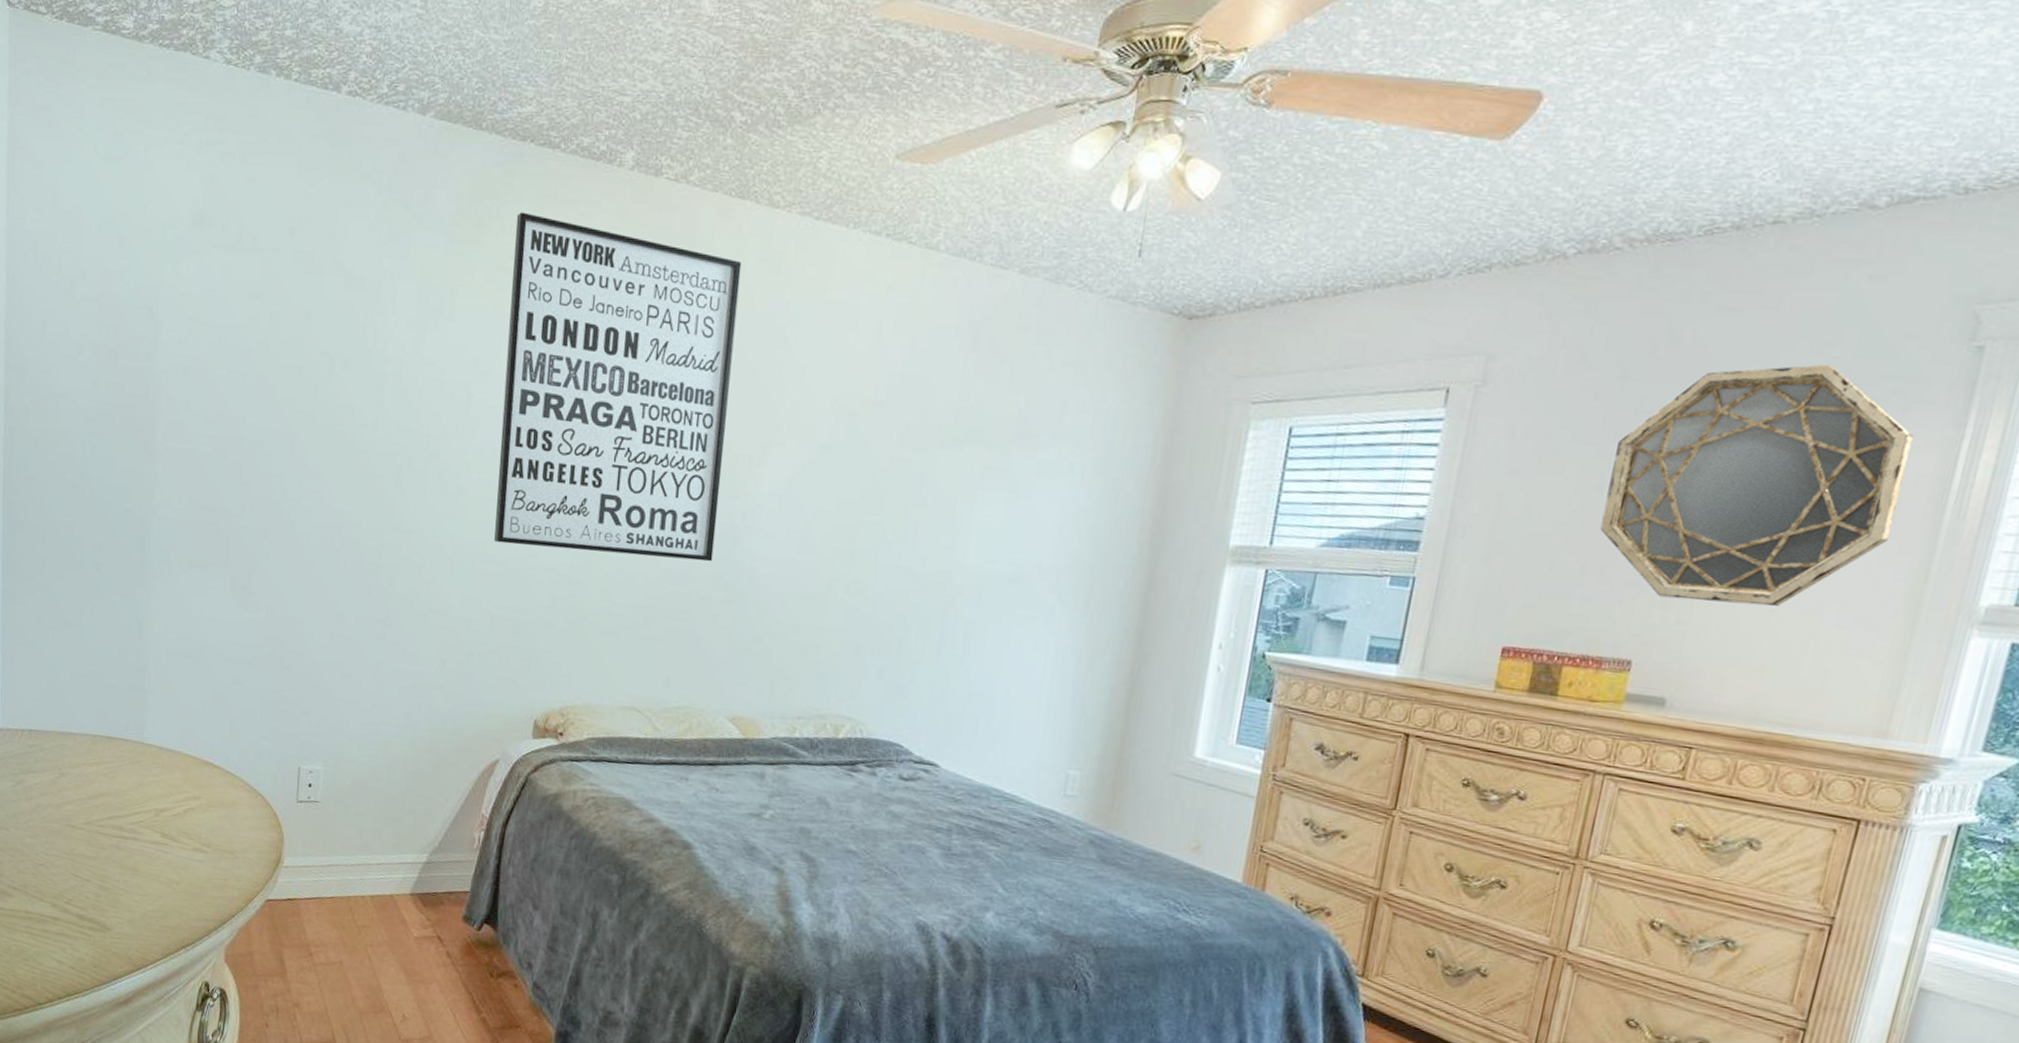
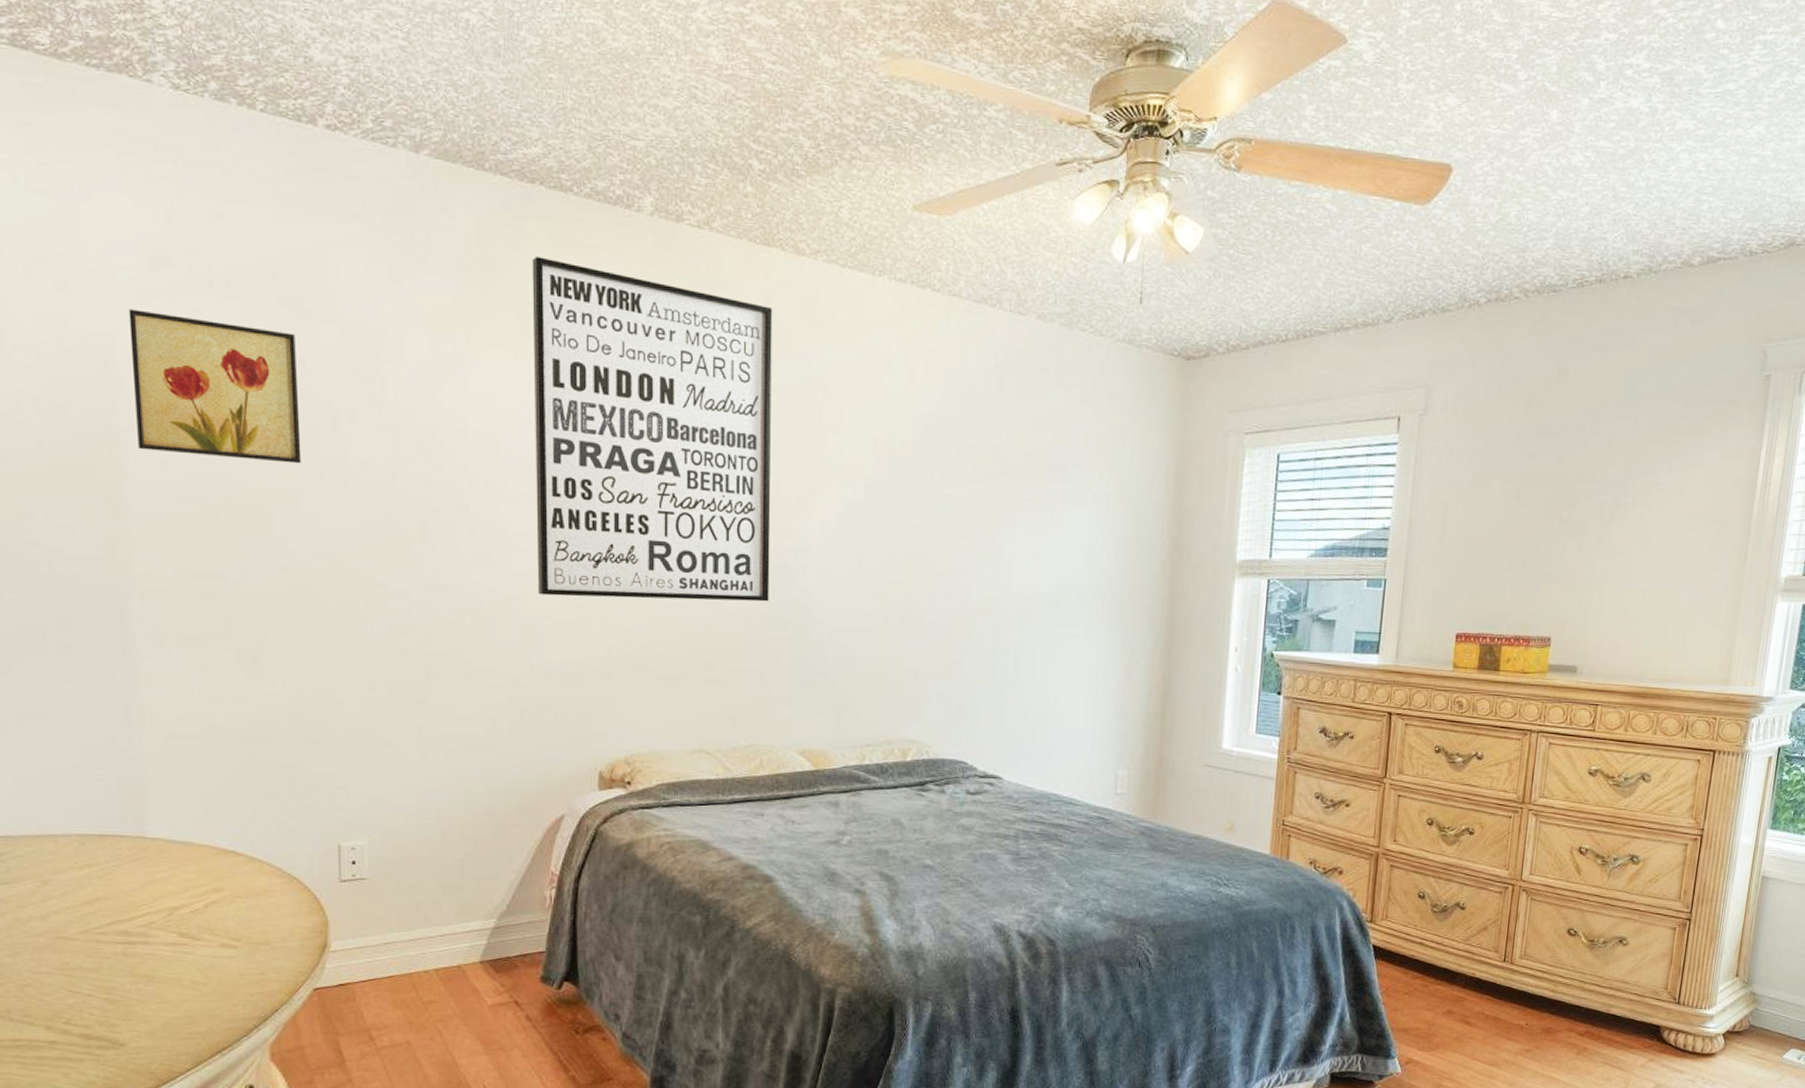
wall art: none [169,264,305,408] -> present [128,309,302,464]
home mirror: present [1600,364,1913,607] -> none [1520,391,1729,587]

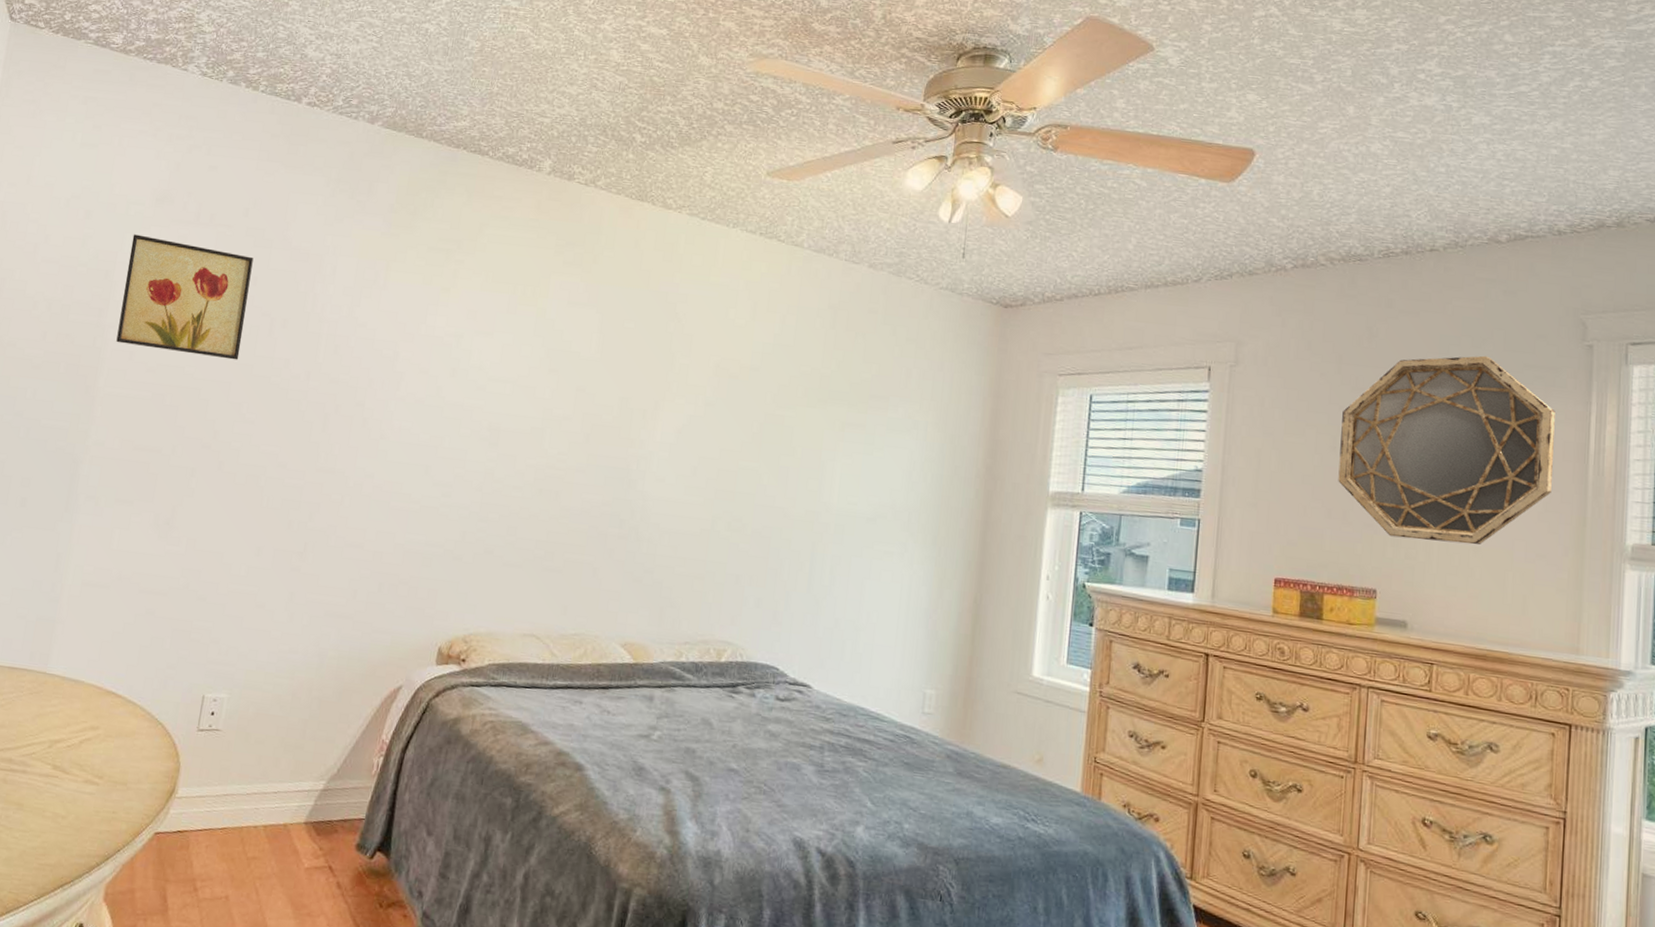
wall art: present [532,256,773,602] -> none [411,204,640,502]
home mirror: none [1520,391,1729,587] -> present [1338,355,1555,545]

